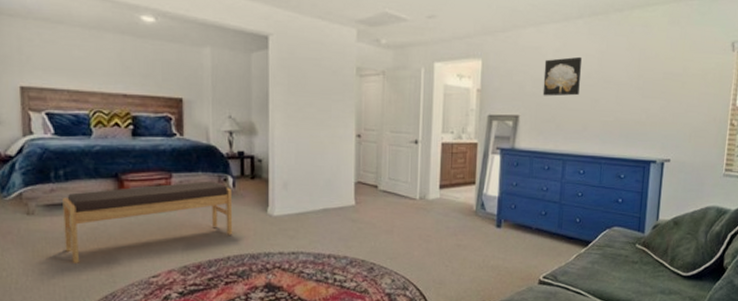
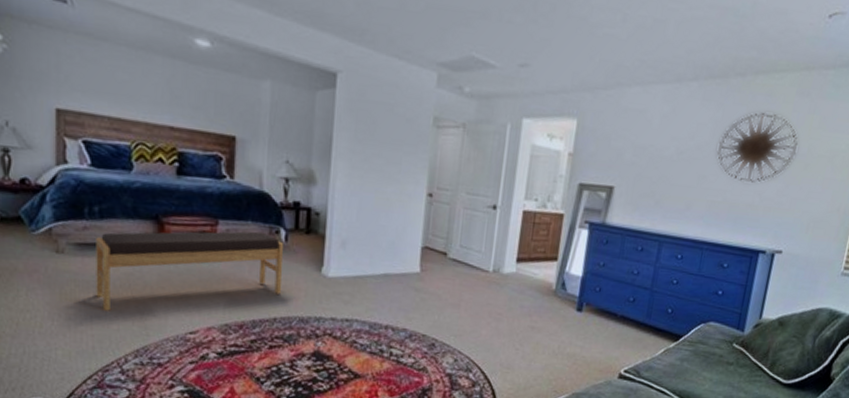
wall art: present [542,56,581,96] -> none [643,124,692,170]
wall art: none [605,40,675,102] -> present [716,111,799,183]

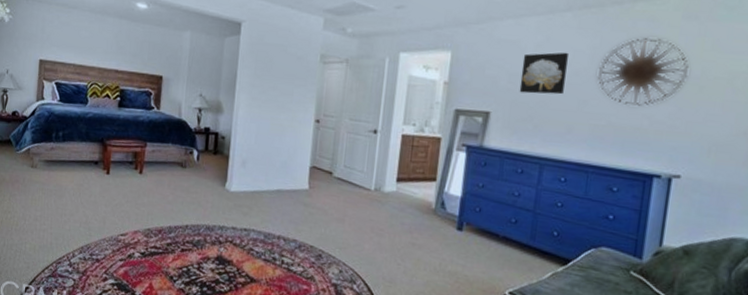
bench: present [96,231,284,311] -> none [56,152,196,215]
wall art: none [643,124,692,170] -> present [519,52,568,95]

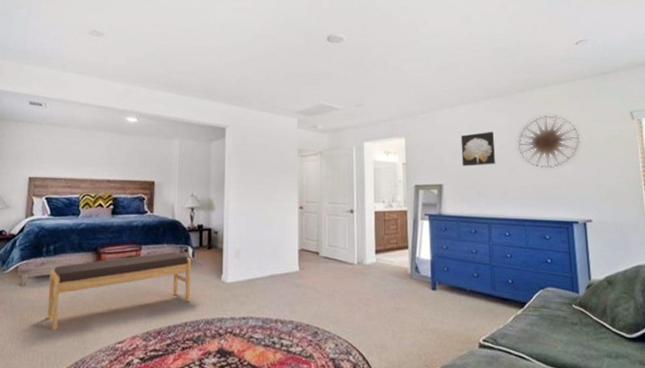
bench: none [56,152,196,215] -> present [47,252,192,330]

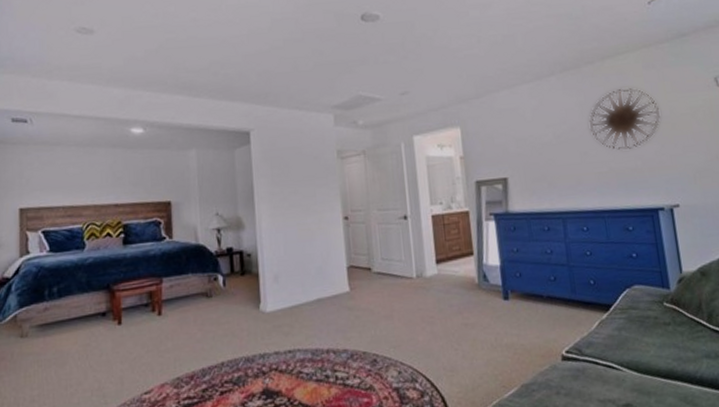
bench: present [47,252,192,330] -> none [56,281,226,386]
wall art: present [460,131,495,166] -> none [524,111,566,155]

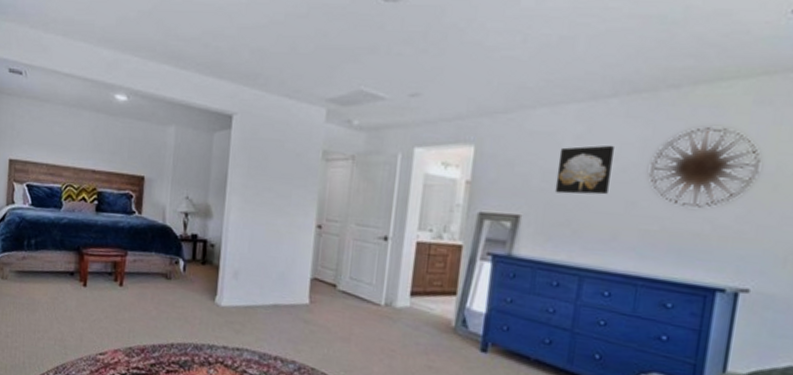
wall art: none [524,111,566,155] -> present [554,145,614,195]

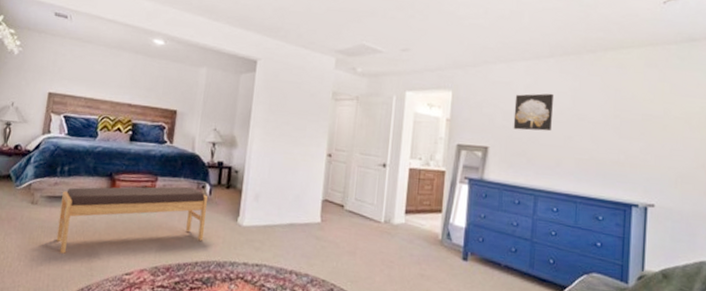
bench: none [28,261,182,331] -> present [56,186,208,254]
wall art: present [648,126,762,208] -> none [578,81,654,142]

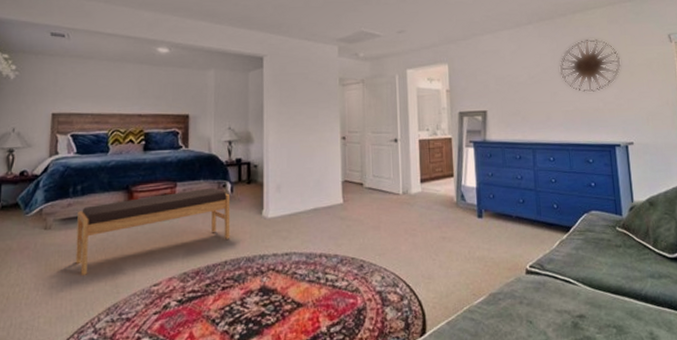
wall art: present [513,93,553,132] -> none [503,56,538,92]
wall art: none [578,81,654,142] -> present [559,38,621,92]

